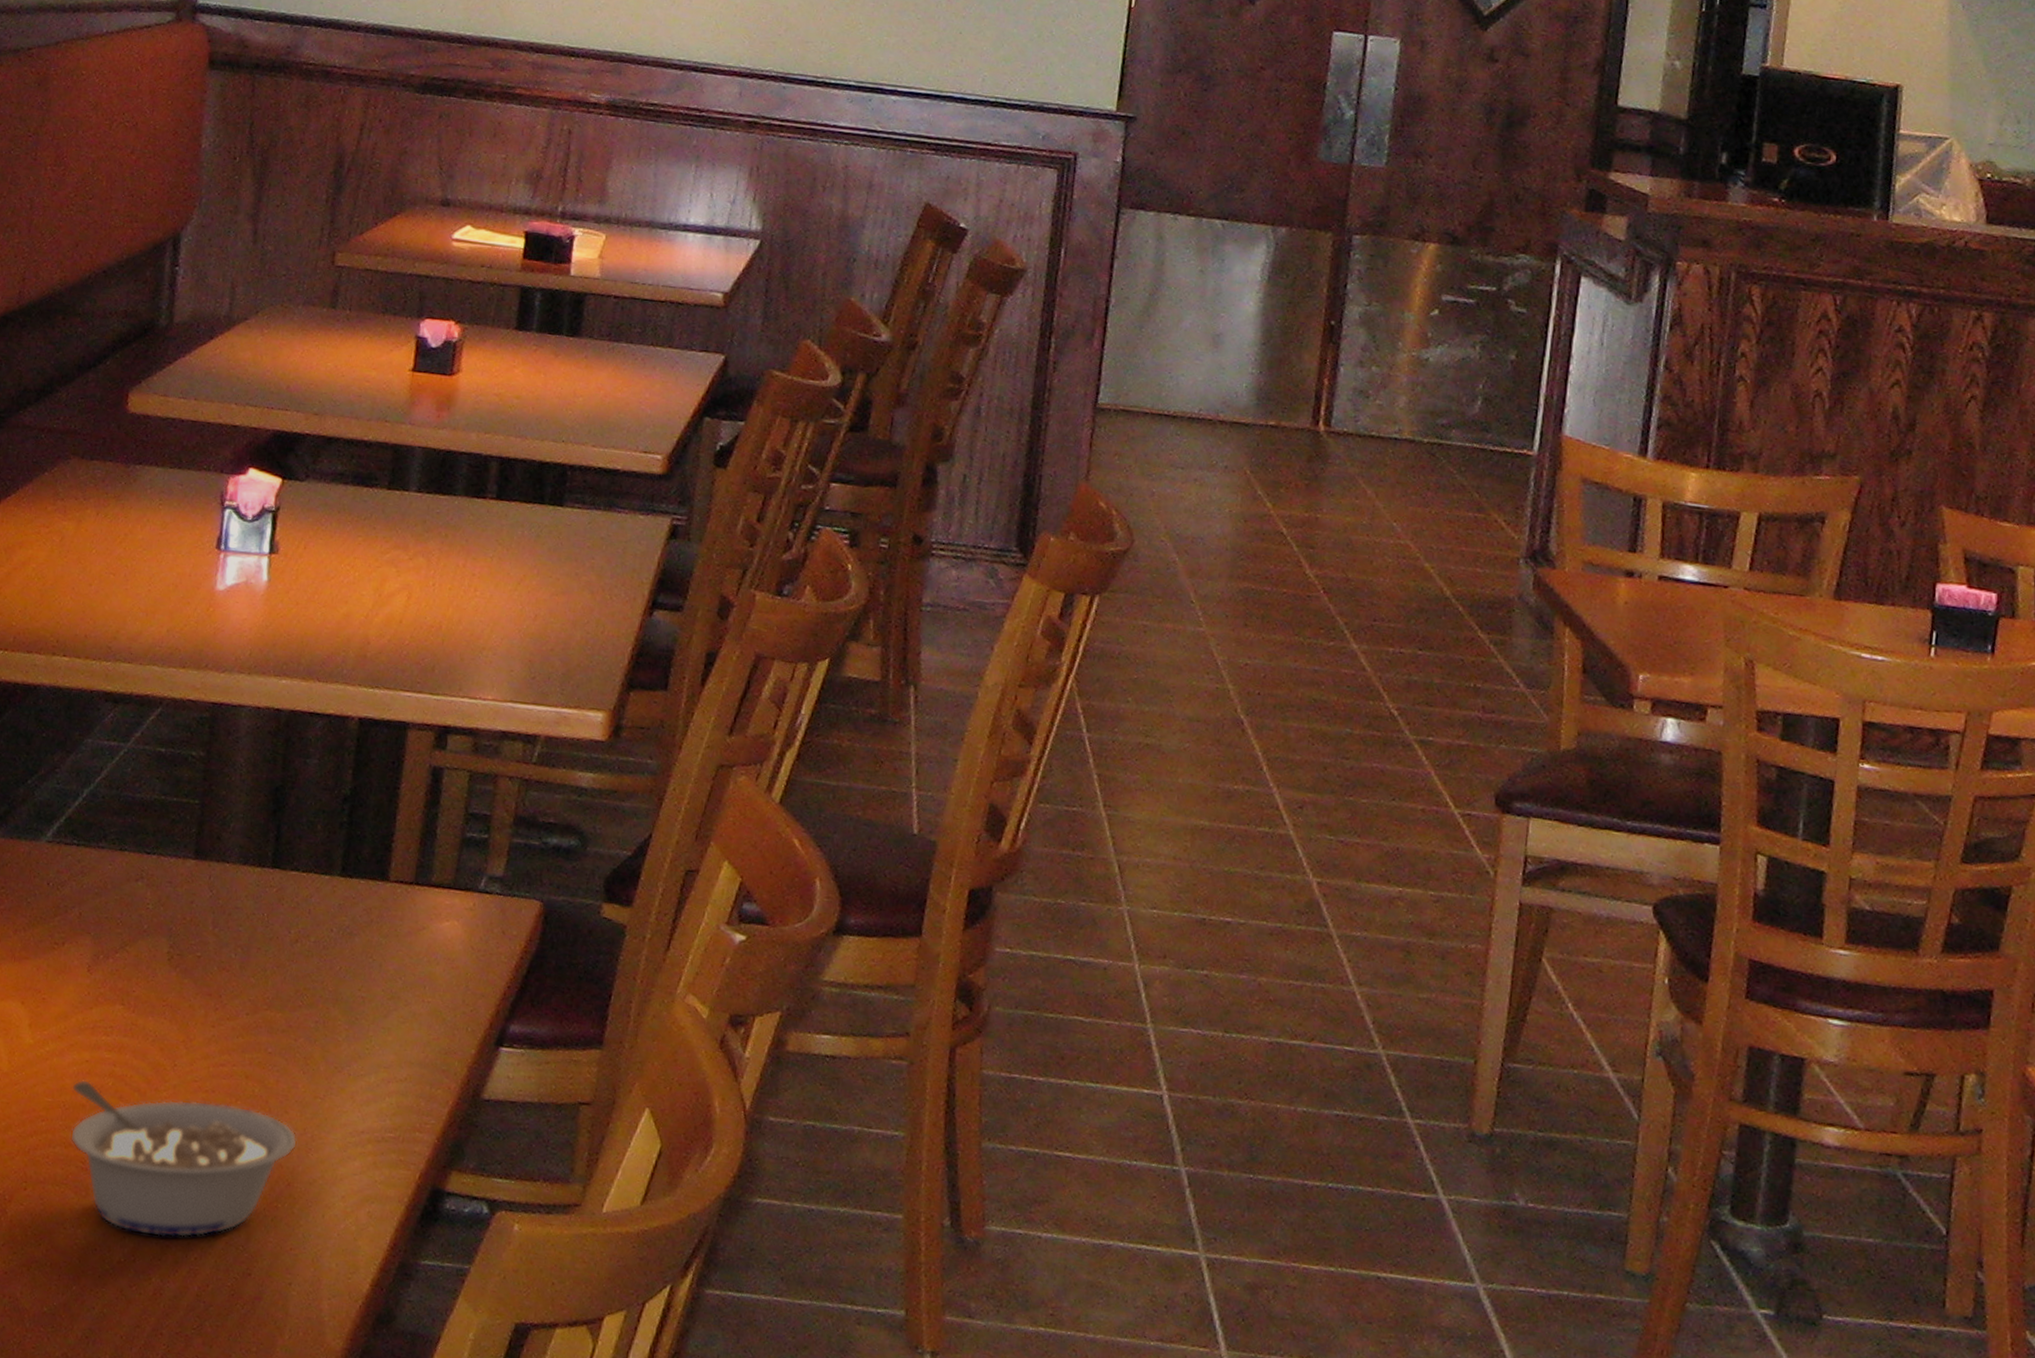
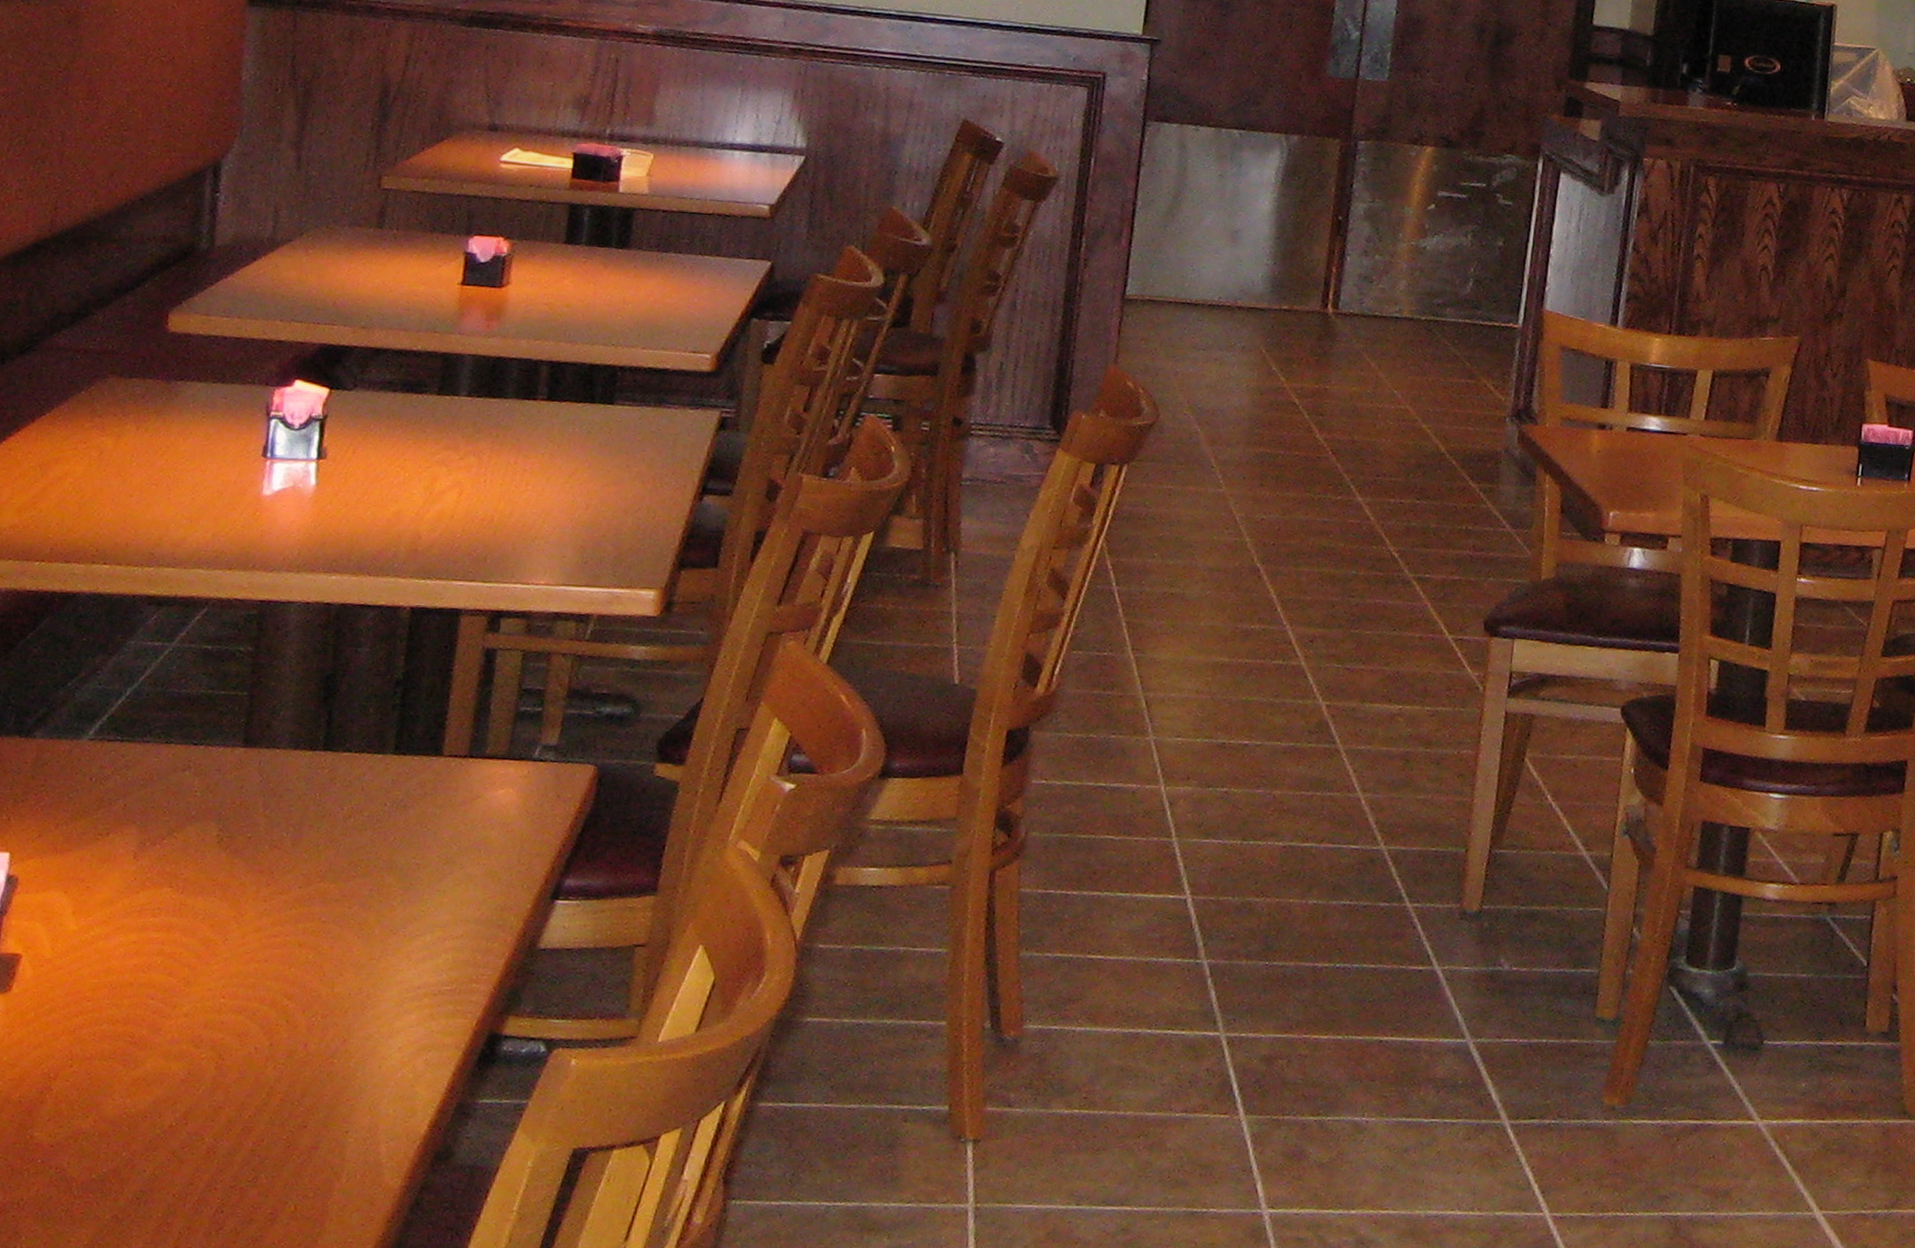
legume: present [70,1079,297,1238] -> none [118,959,353,1100]

